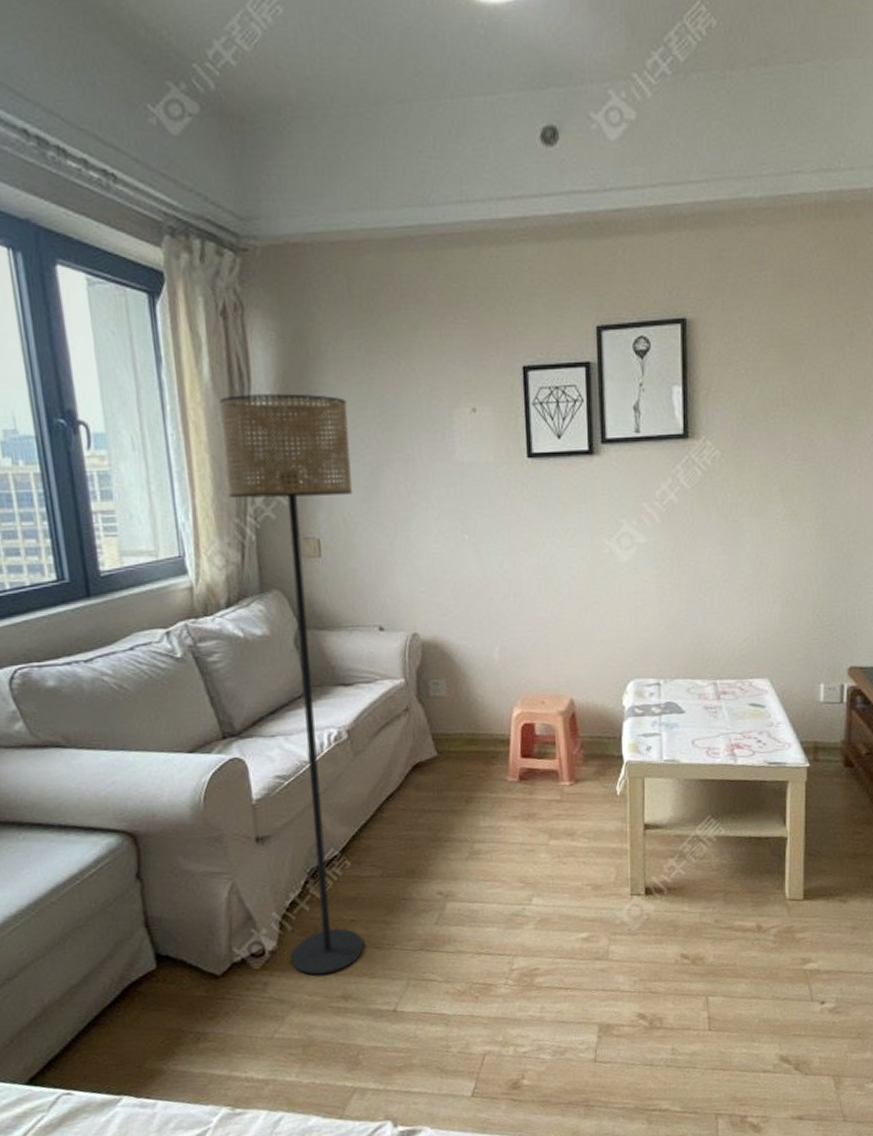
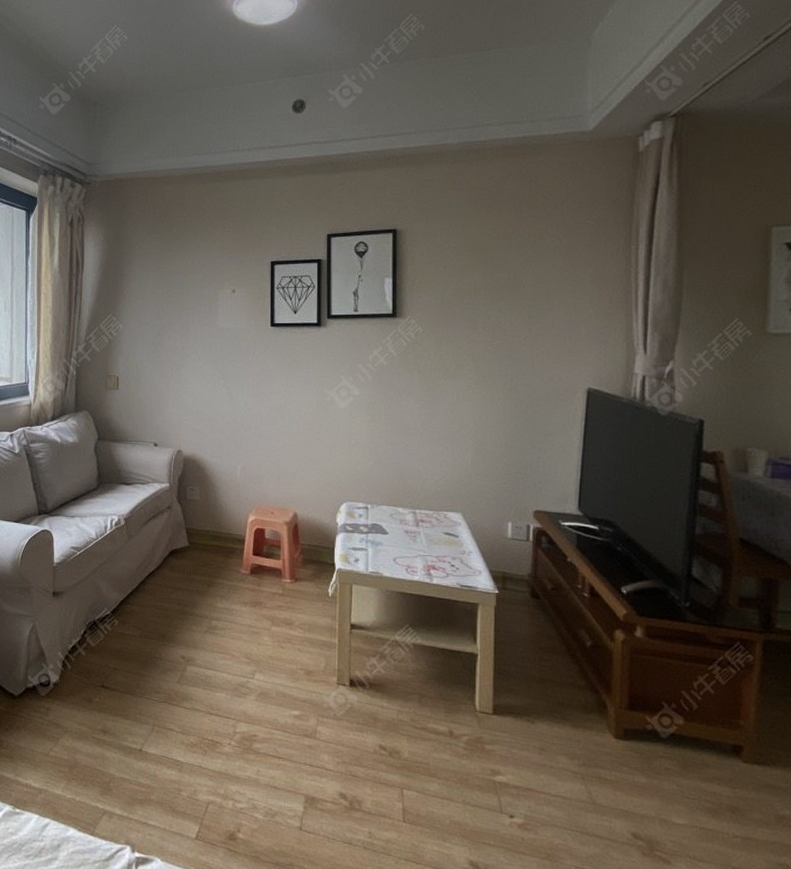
floor lamp: present [219,393,364,975] -> none [61,276,146,710]

